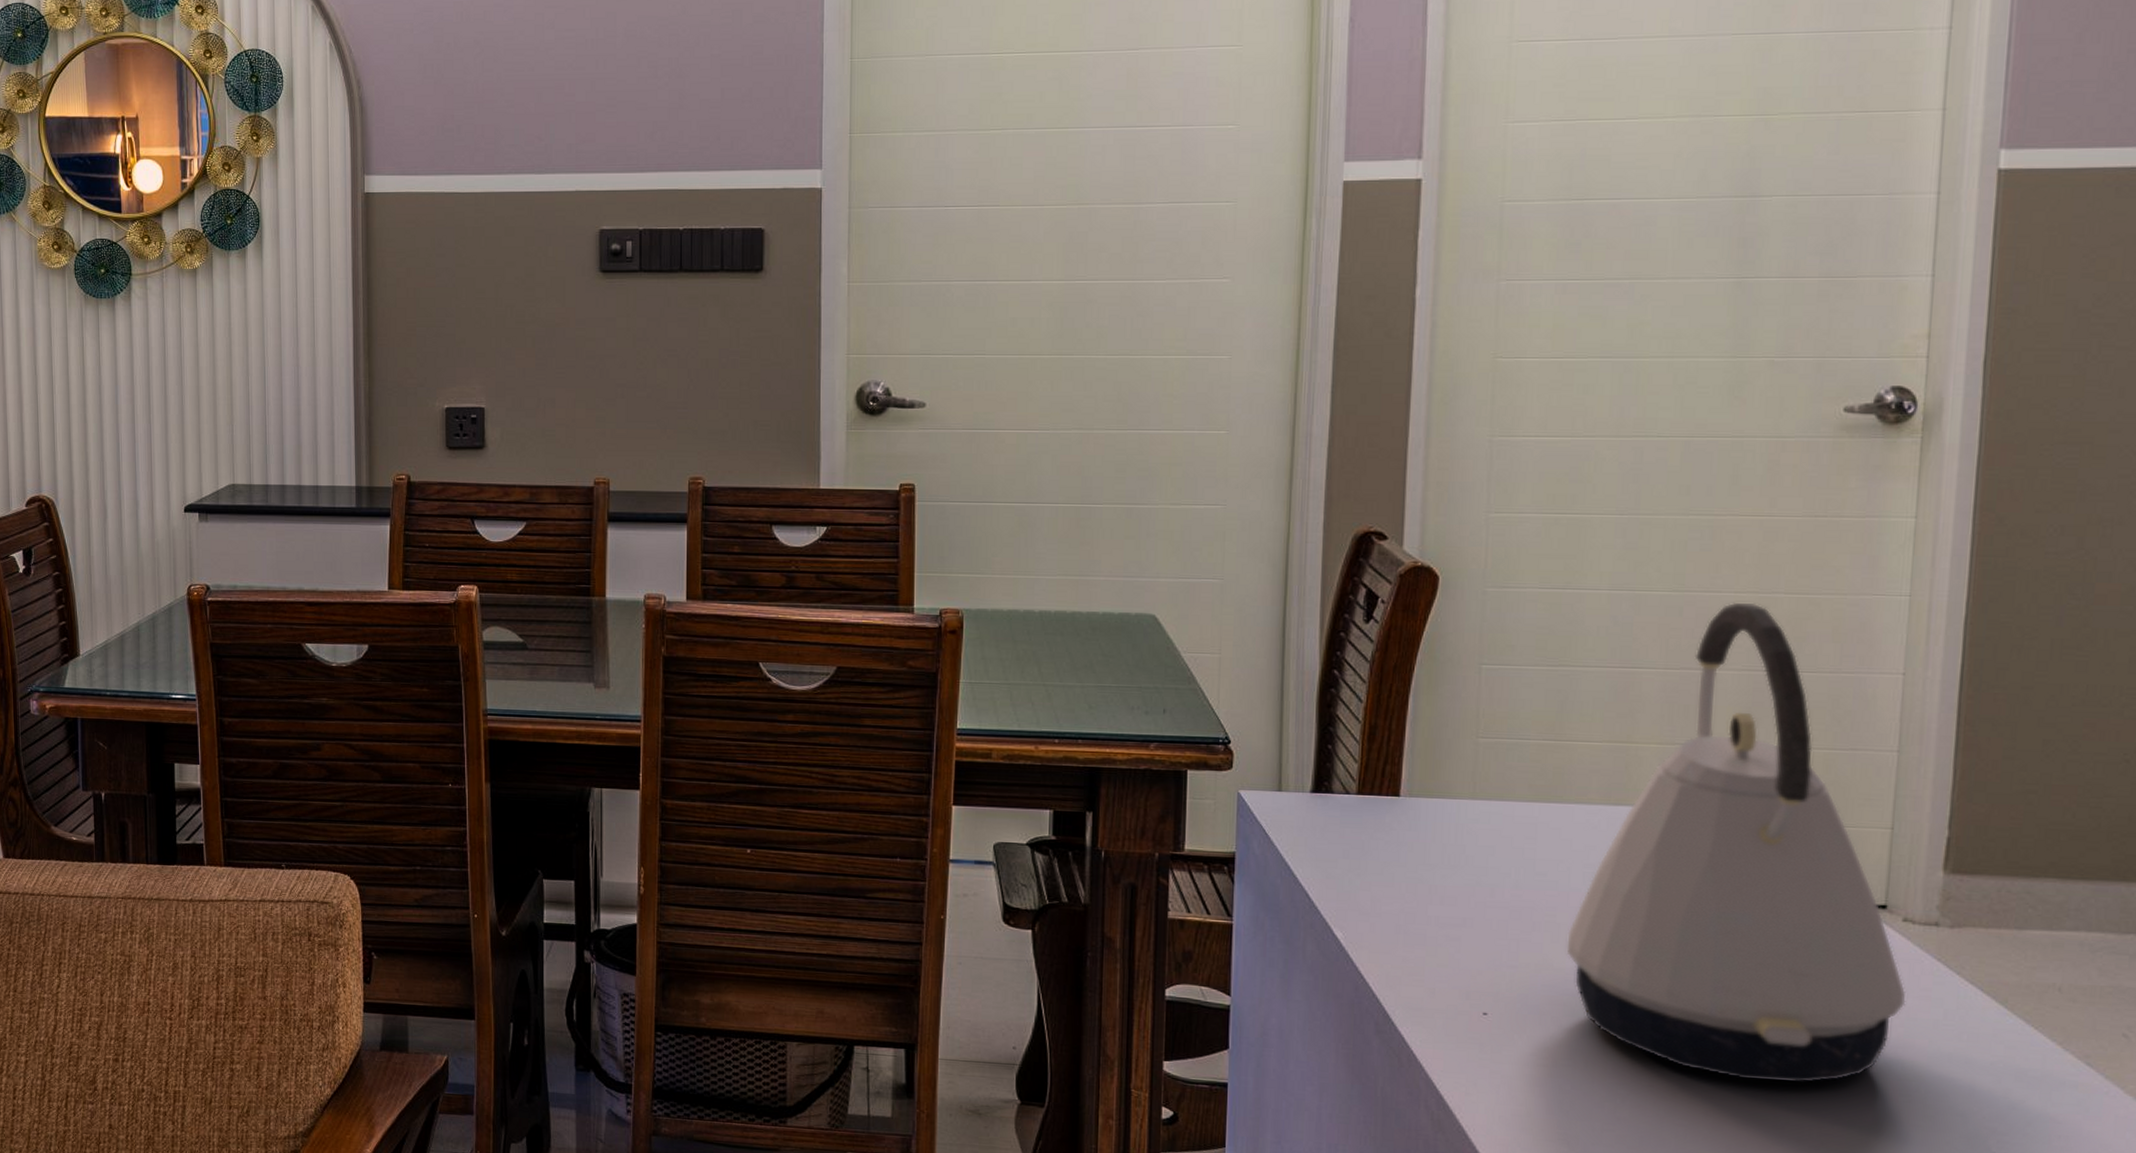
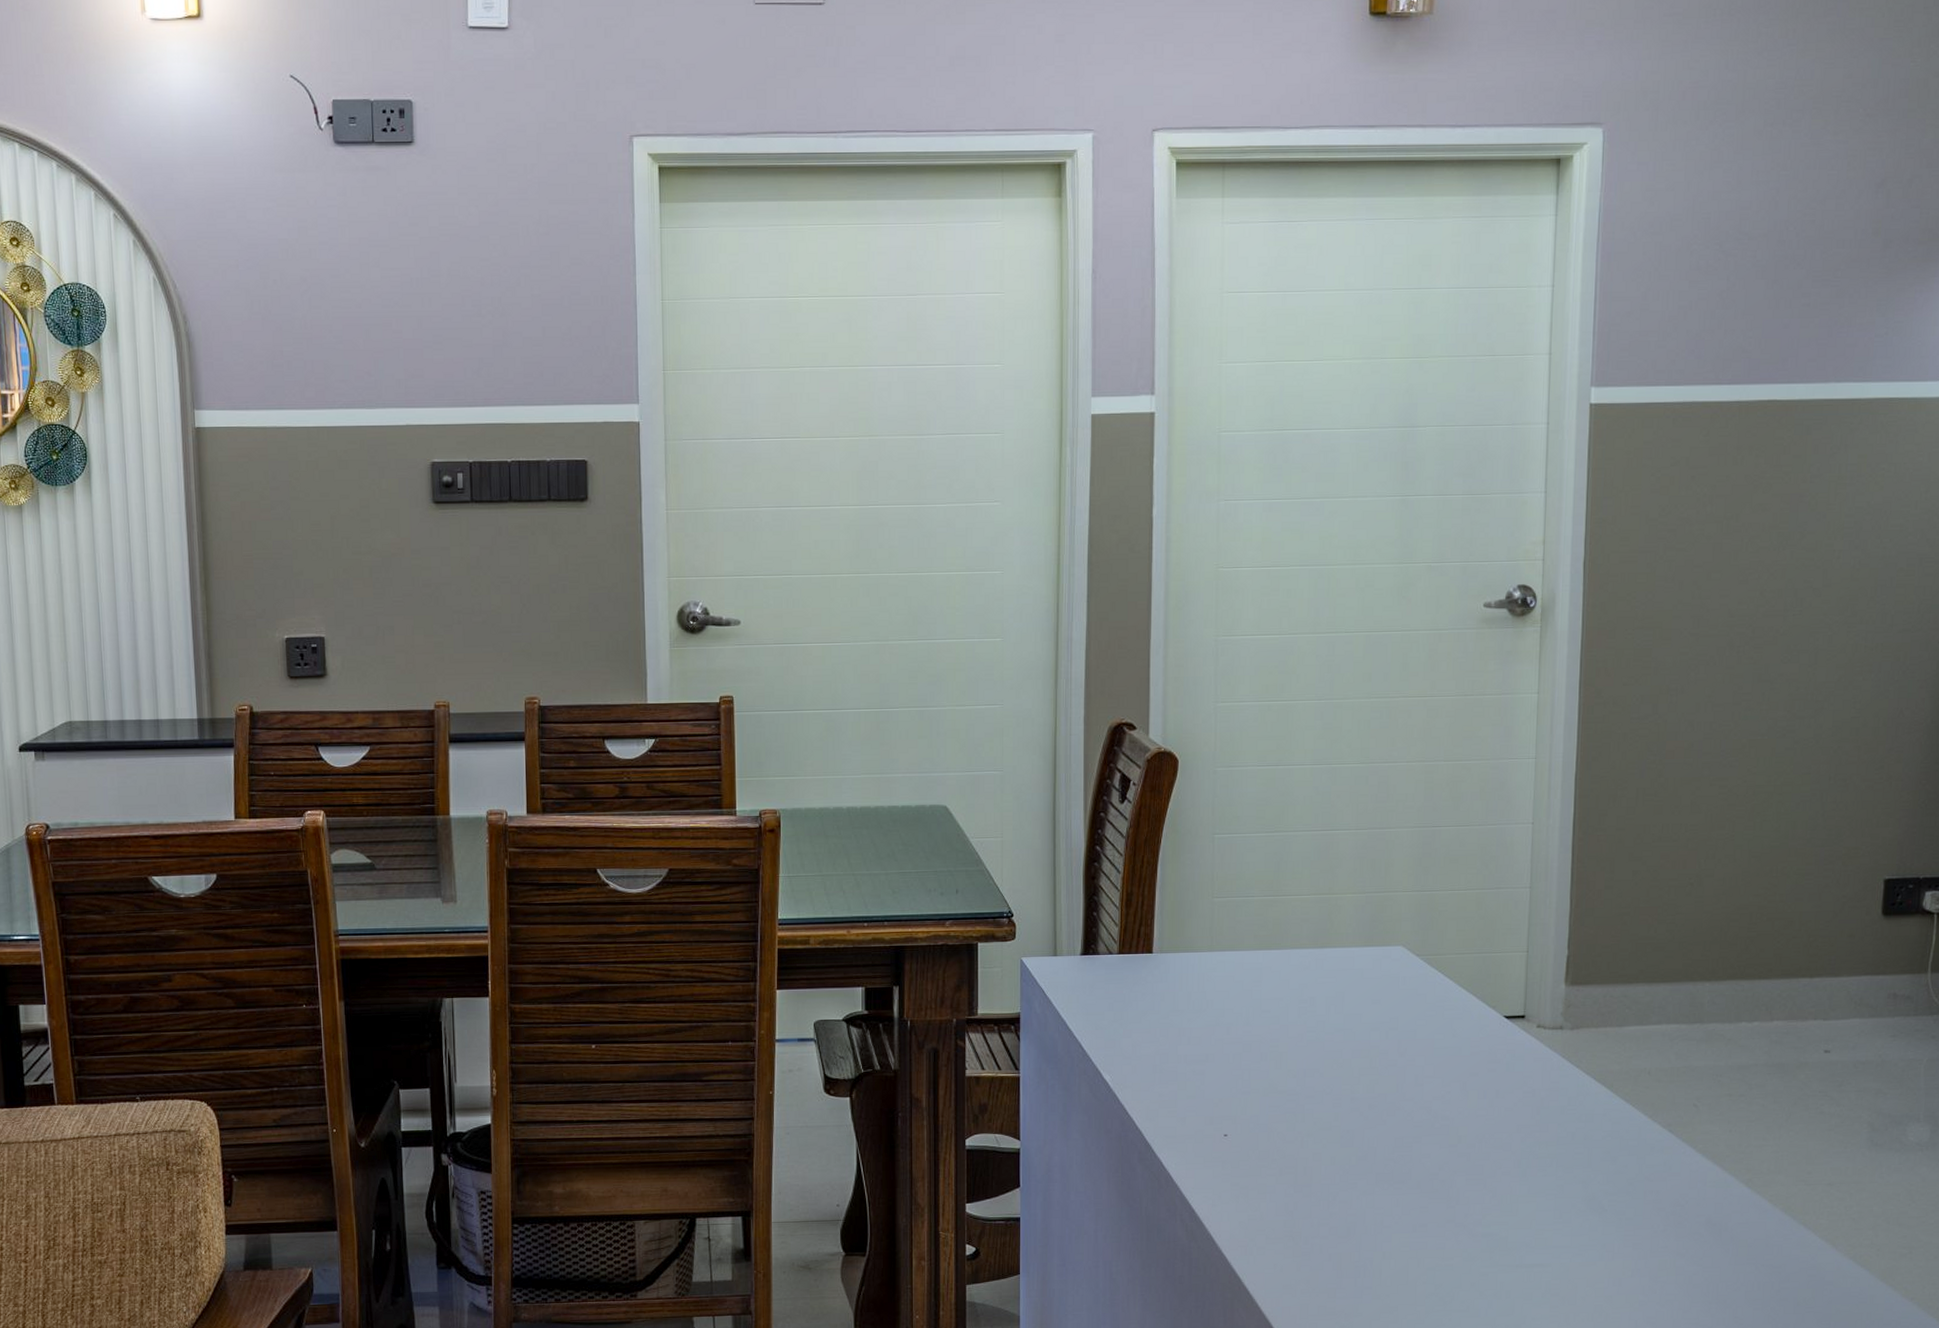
kettle: present [1566,602,1907,1084] -> none [1287,770,1541,1171]

